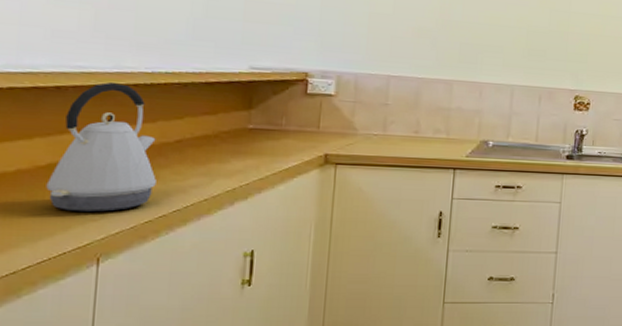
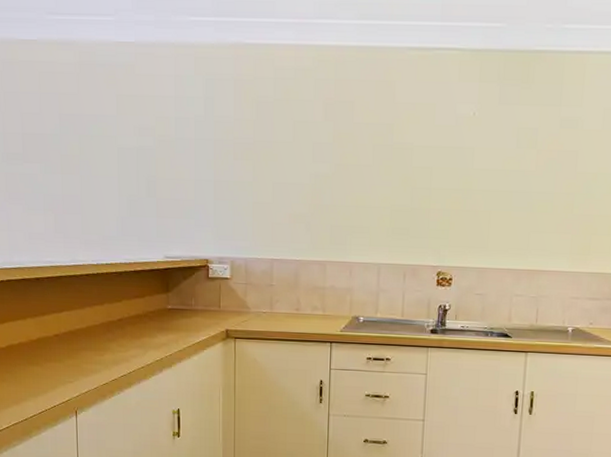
kettle: present [46,81,156,213] -> none [38,273,108,376]

